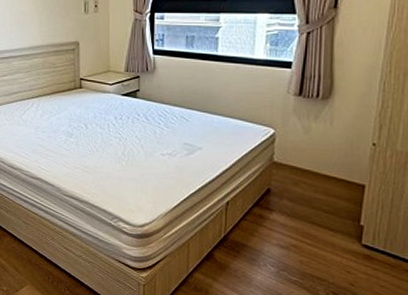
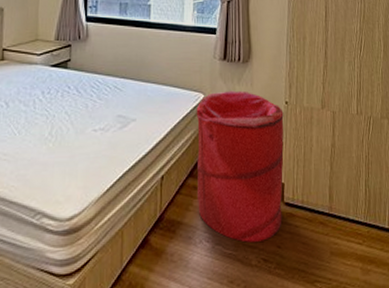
laundry hamper: none [263,127,369,276] -> present [196,90,284,243]

